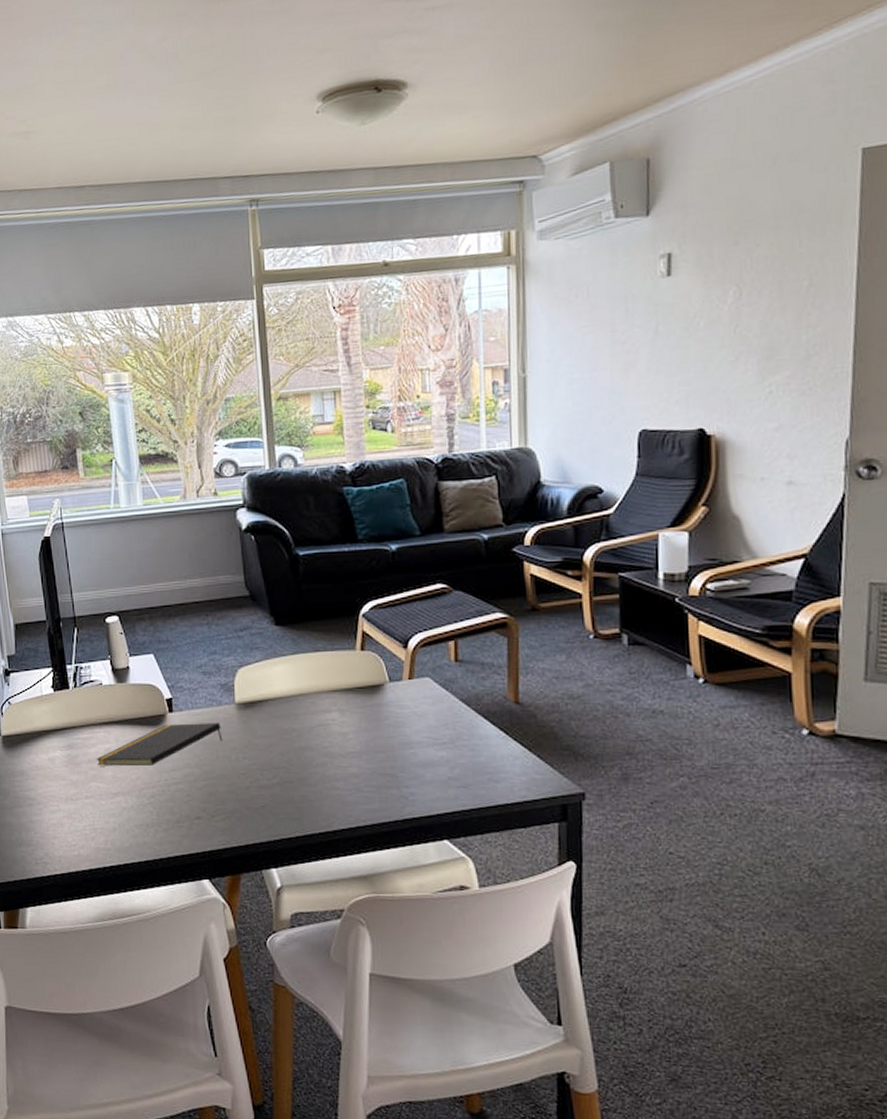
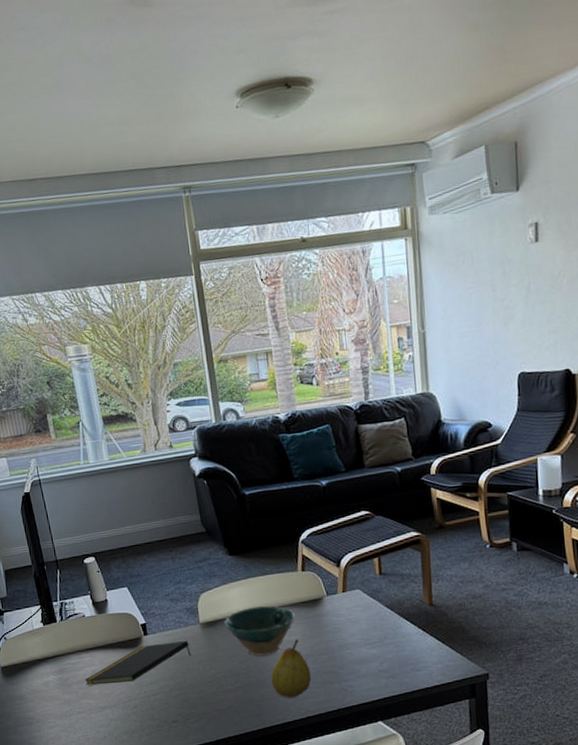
bowl: none [264,689,349,749] -> present [224,606,295,657]
fruit: none [315,732,365,802] -> present [270,640,311,698]

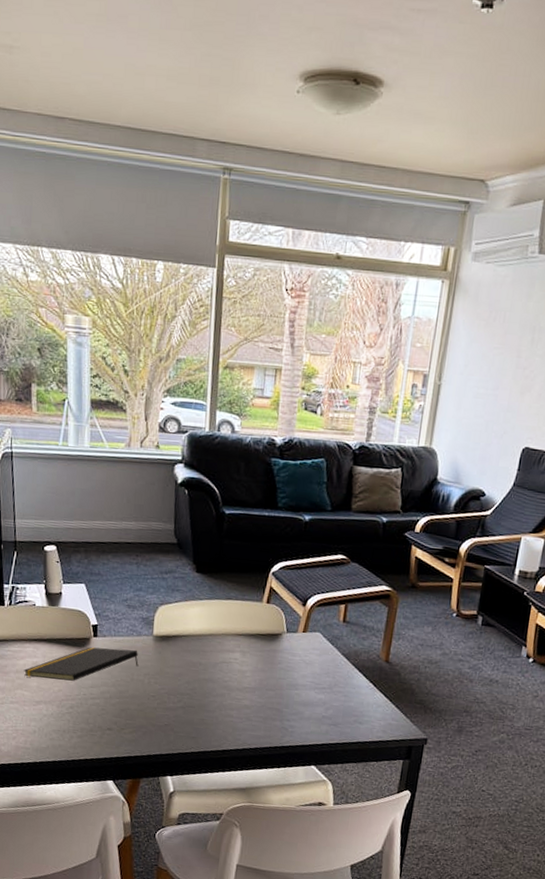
bowl: present [224,606,295,657] -> none [178,629,251,681]
fruit: present [270,640,311,698] -> none [213,671,256,727]

